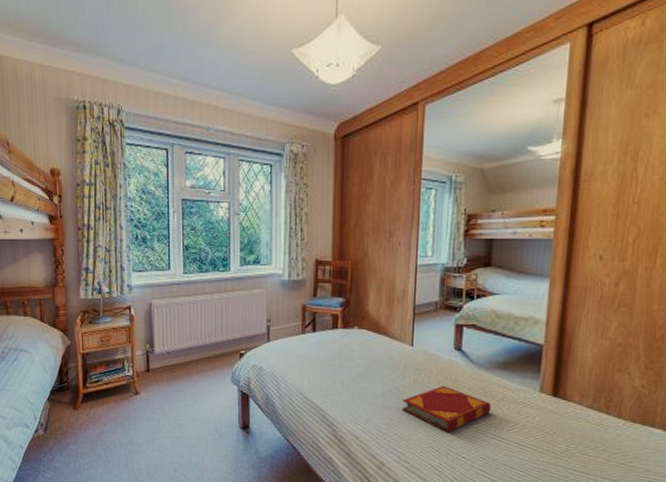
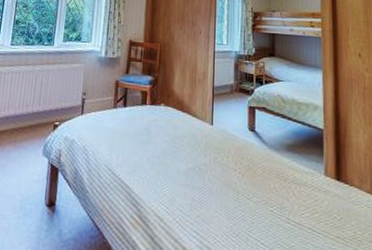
hardback book: present [401,386,492,433] -> none [203,166,284,216]

